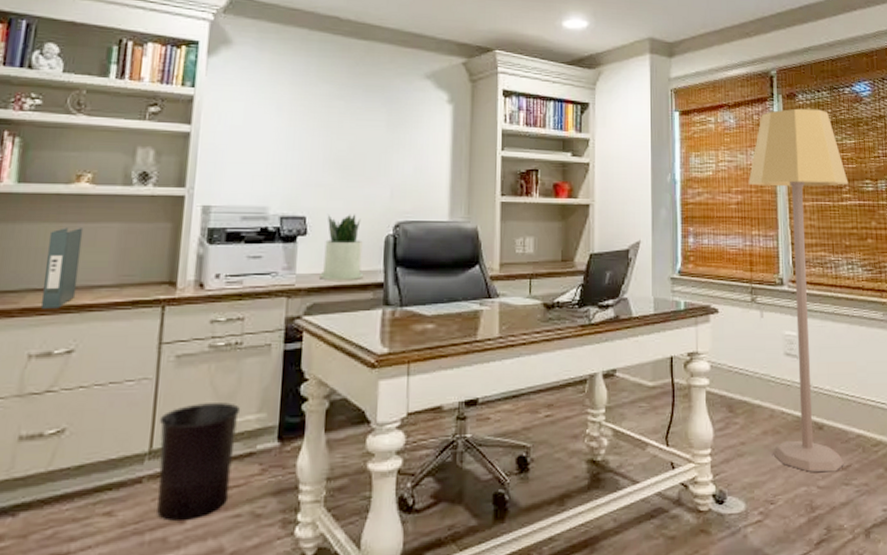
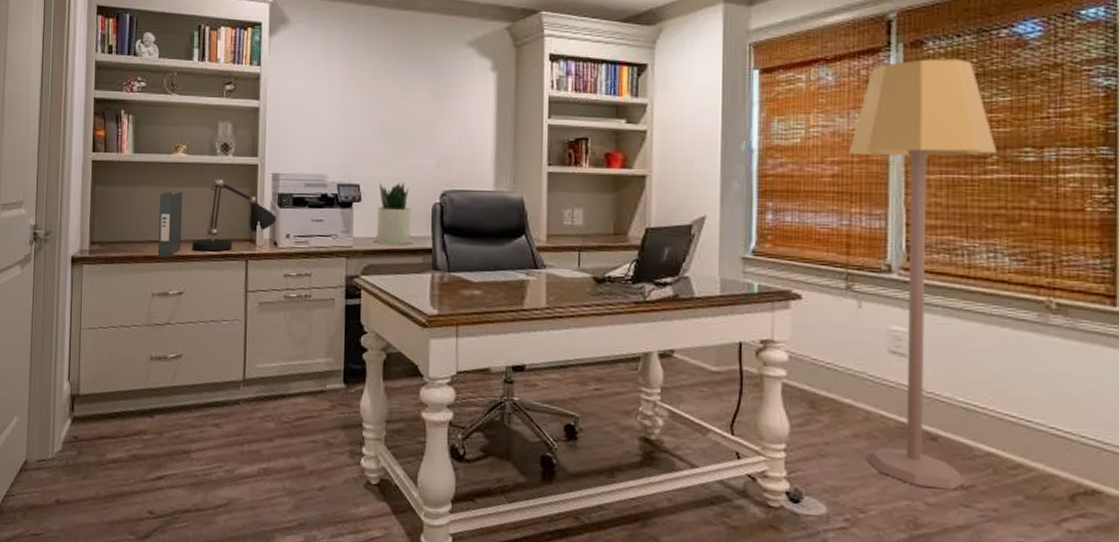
desk lamp: none [90,212,205,298] -> present [192,178,277,252]
waste bin: present [157,402,241,521] -> none [249,344,312,439]

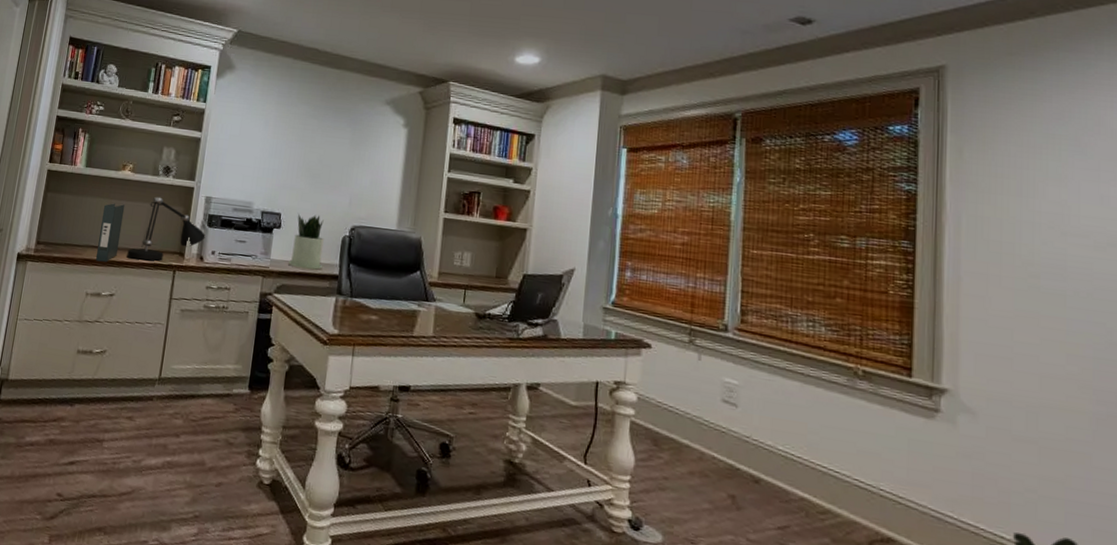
lamp: present [849,59,997,490] -> none [697,153,818,529]

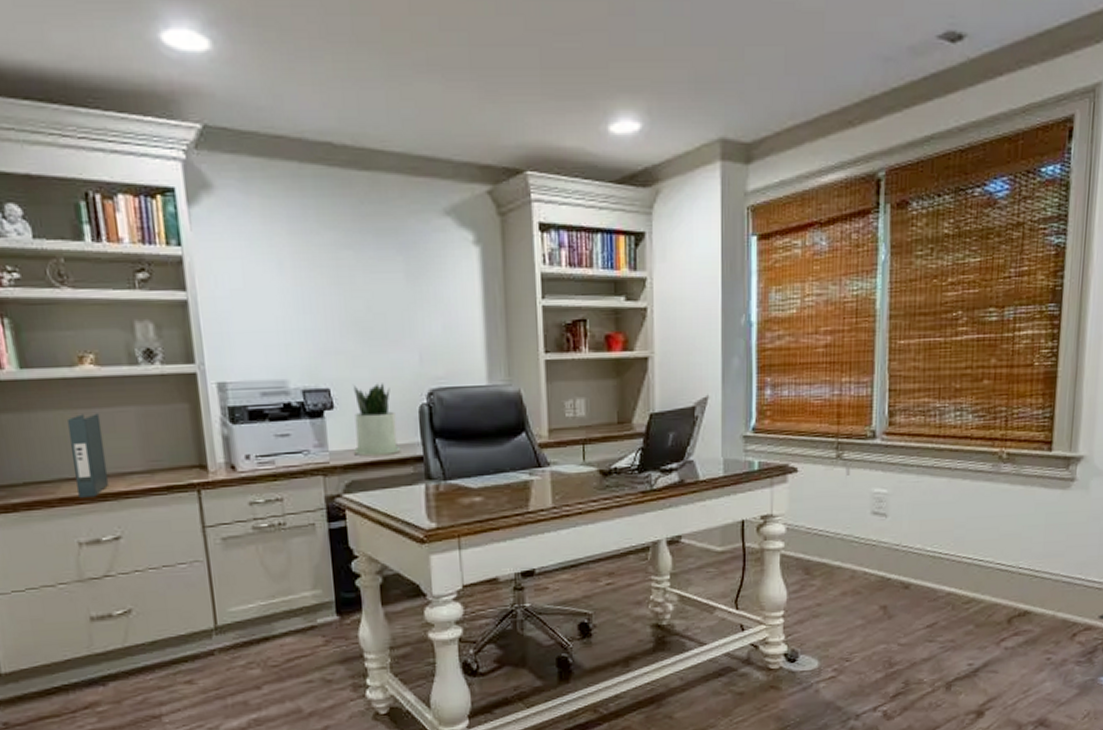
desk lamp: present [127,196,206,261] -> none [122,394,231,485]

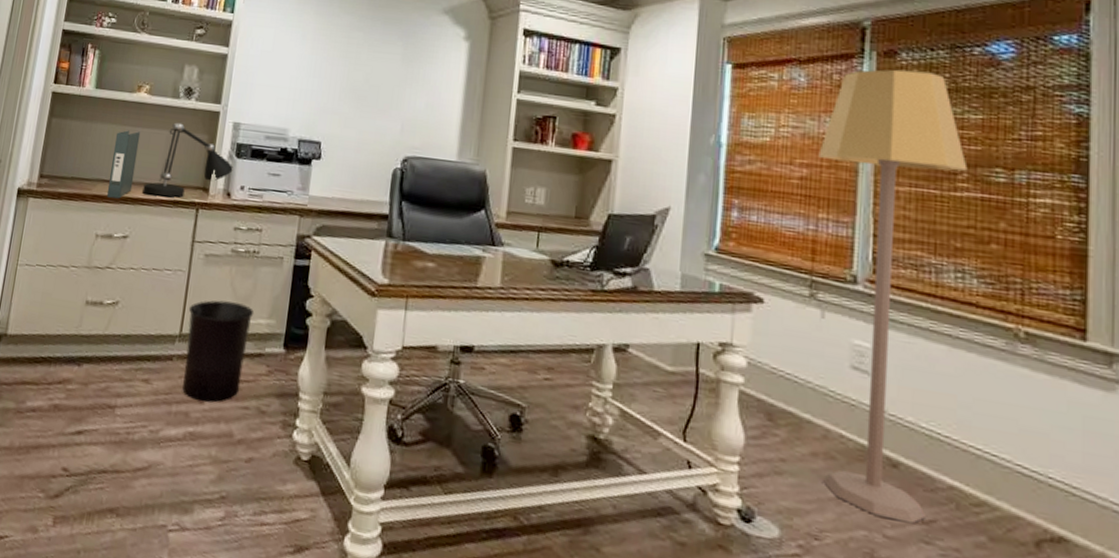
desk lamp: none [122,394,231,485] -> present [142,122,233,198]
waste bin: none [218,581,299,687] -> present [182,300,255,402]
planter: present [352,383,401,457] -> none [328,143,371,209]
lamp: none [840,220,967,631] -> present [818,69,968,524]

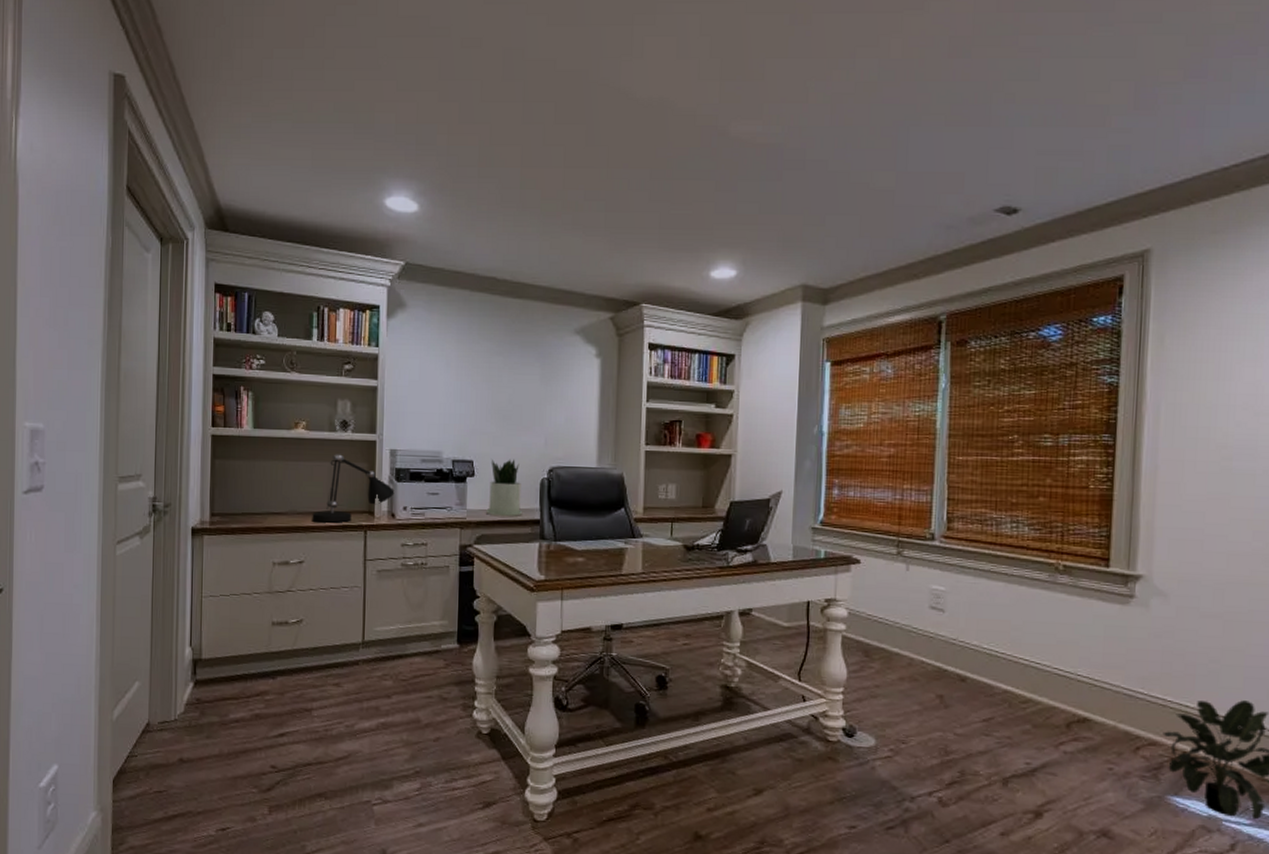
binder: present [107,130,141,199] -> none [279,465,303,529]
waste bin: present [182,300,255,402] -> none [368,609,428,696]
planter: none [328,143,371,209] -> present [485,459,523,517]
lamp: present [818,69,968,524] -> none [903,356,1022,722]

